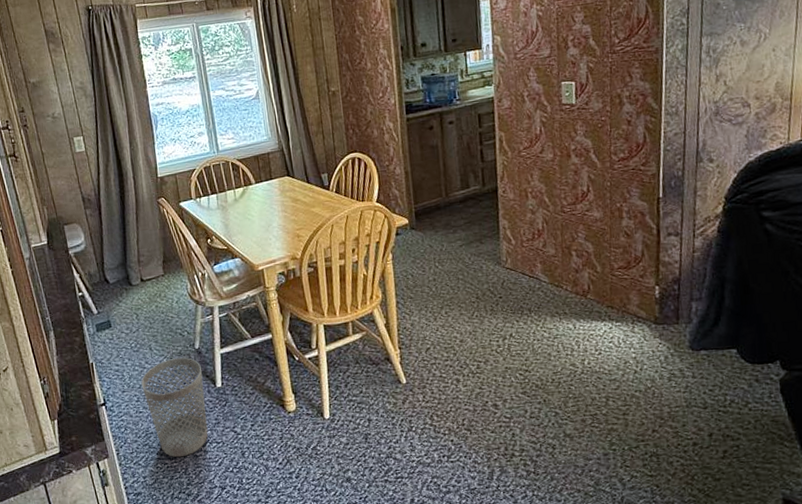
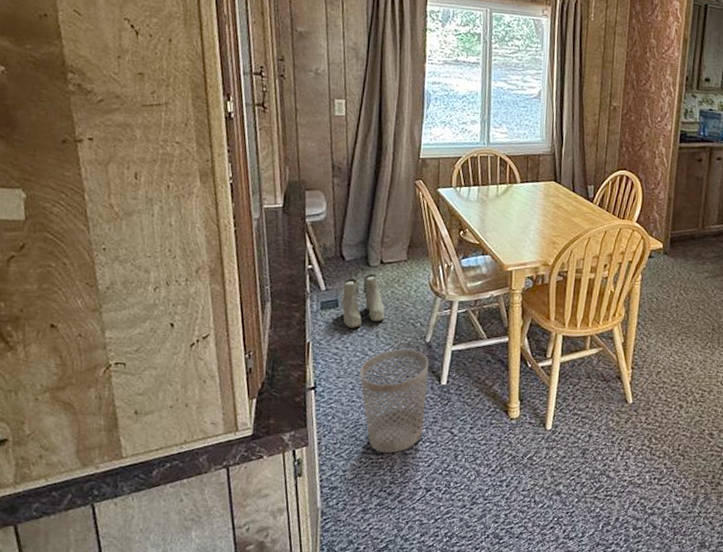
boots: none [112,292,154,345] -> present [341,274,385,328]

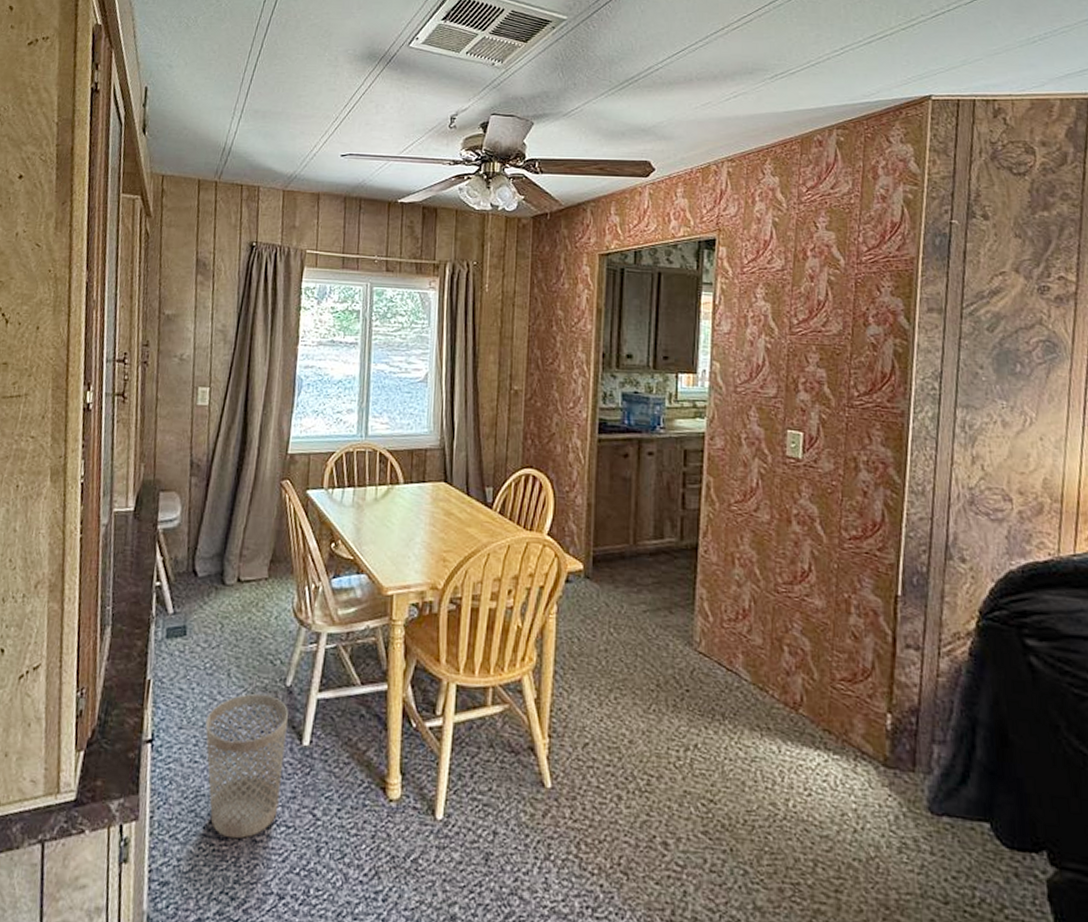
boots: present [341,274,385,328] -> none [190,594,240,664]

